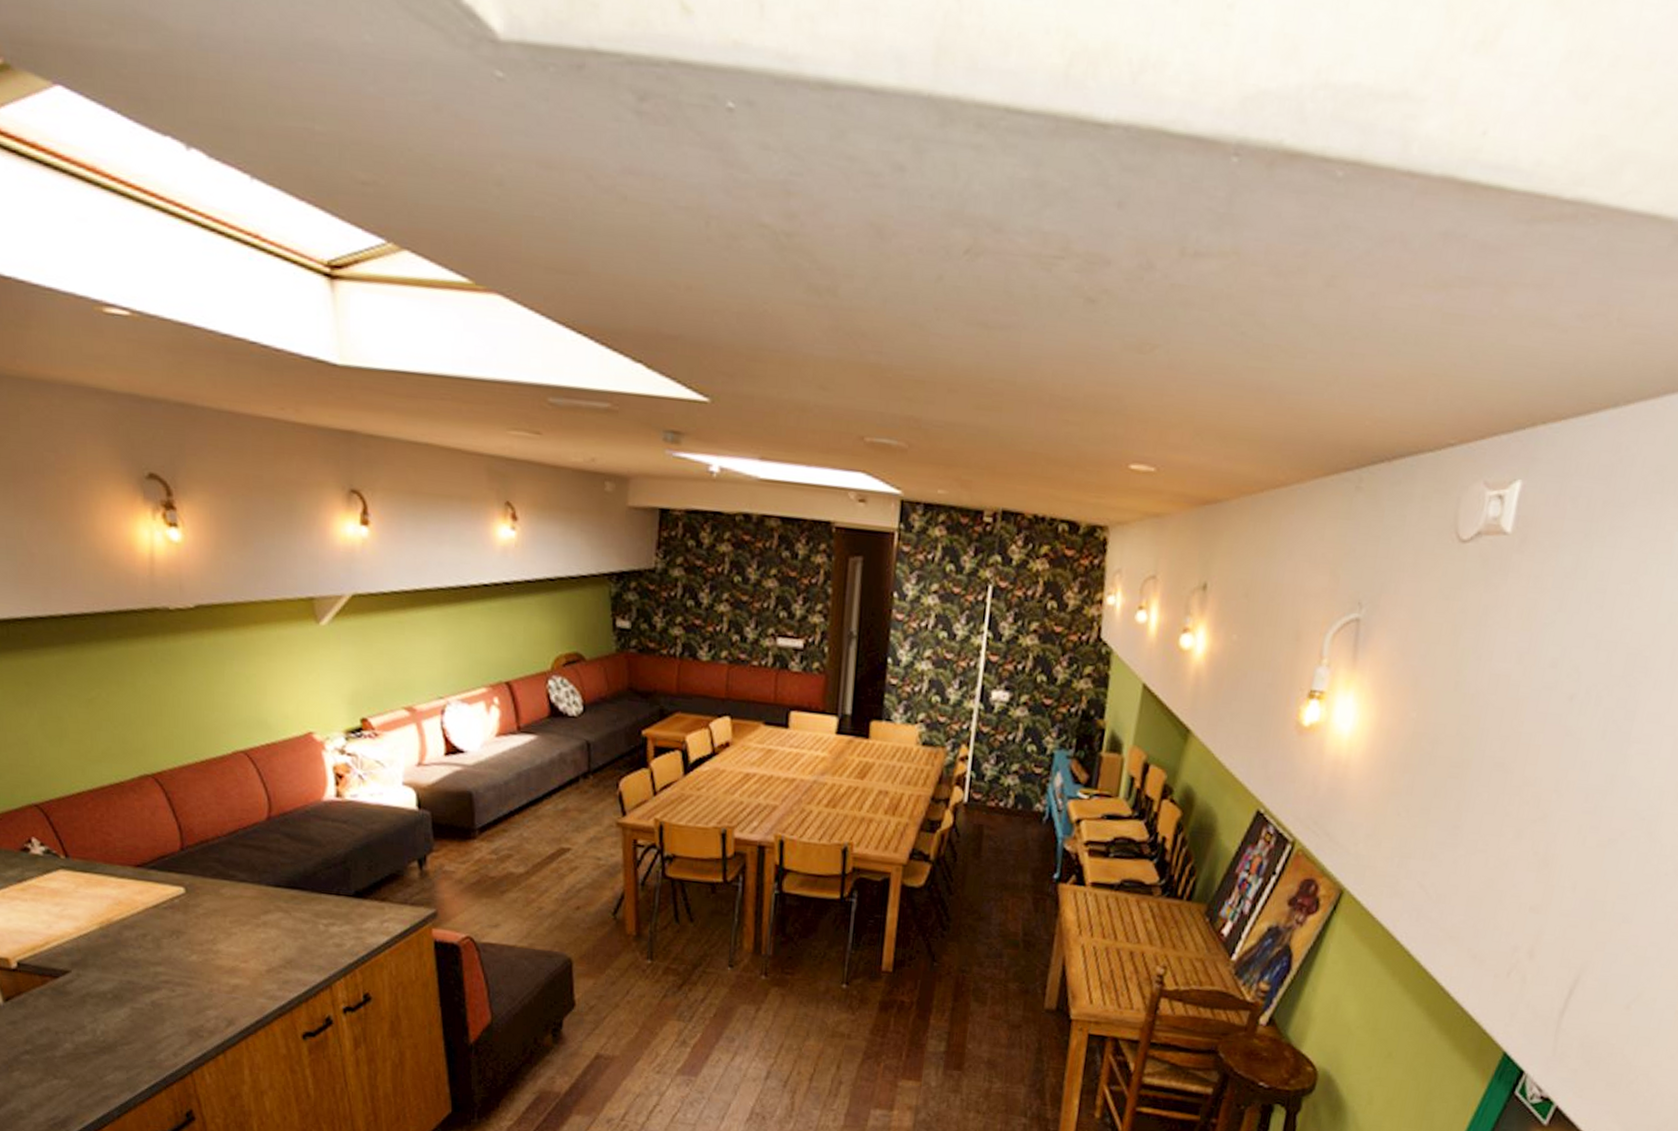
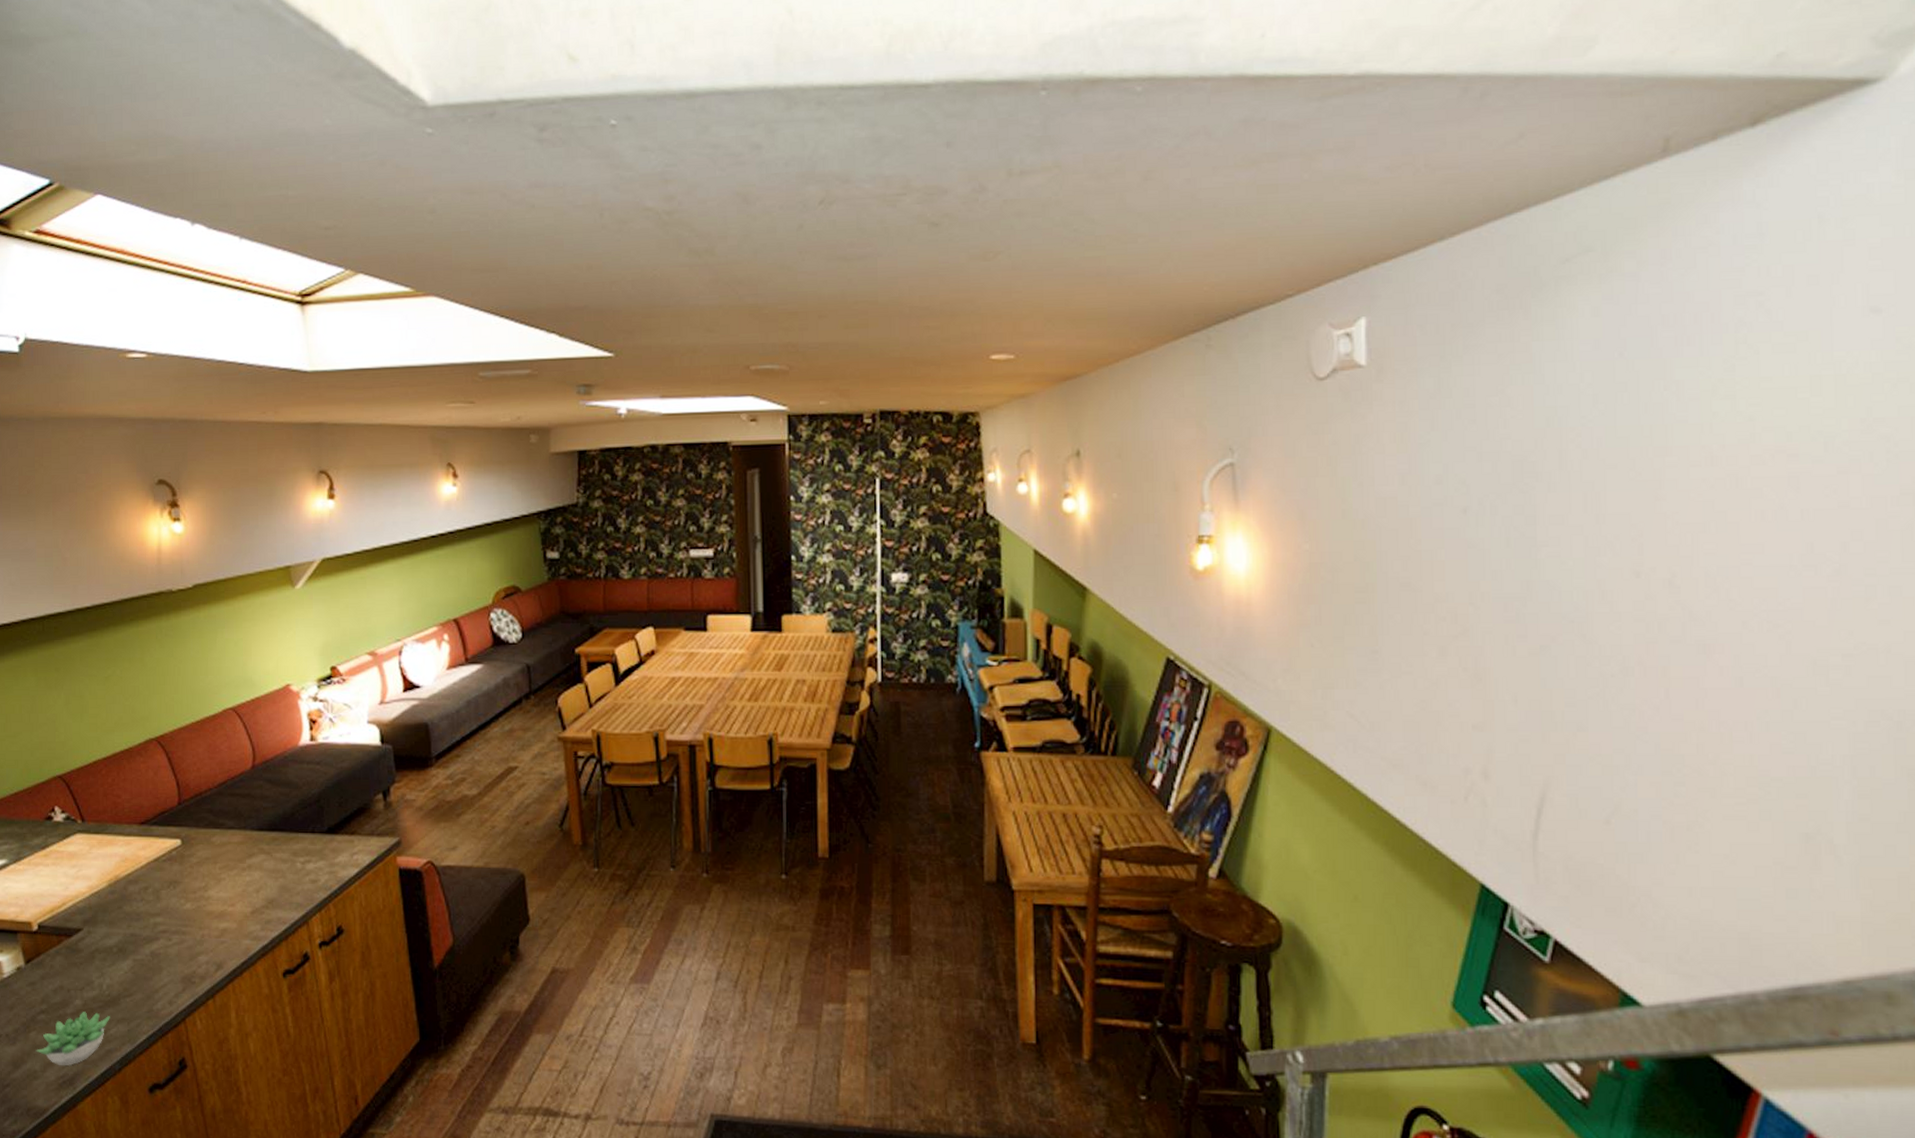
succulent plant: none [21,1056,106,1108] -> present [36,1012,110,1066]

